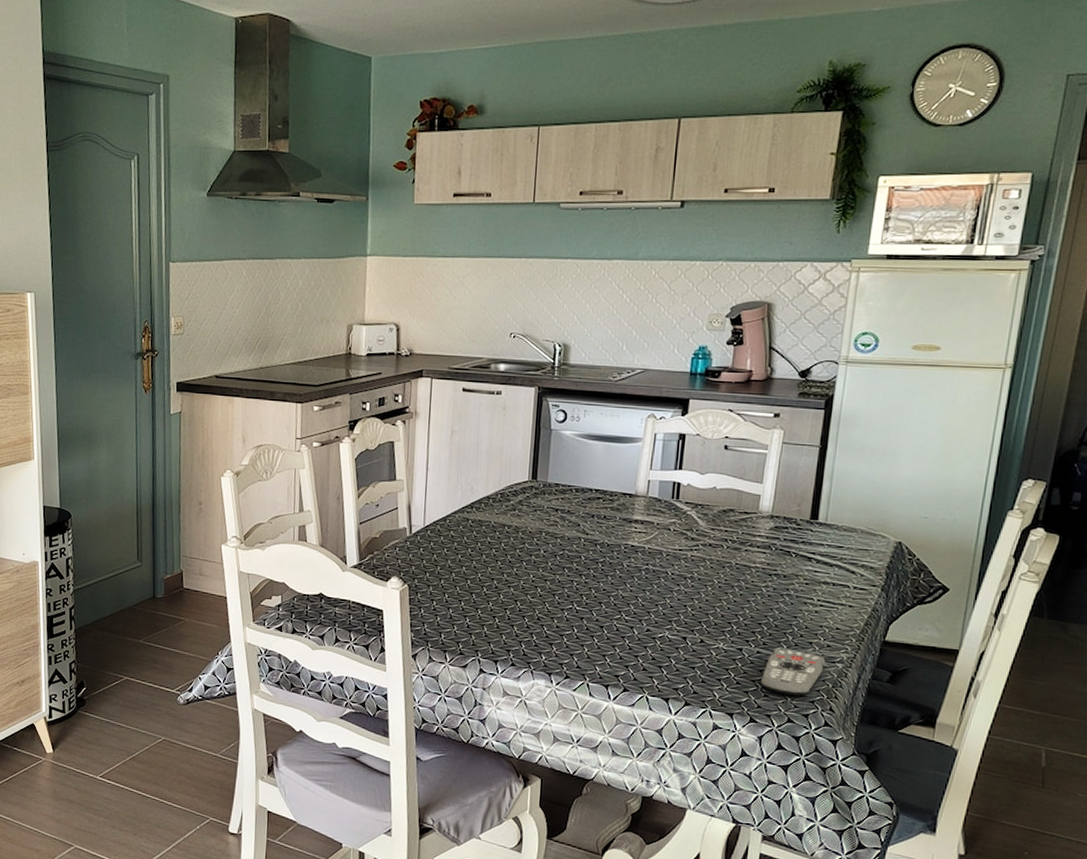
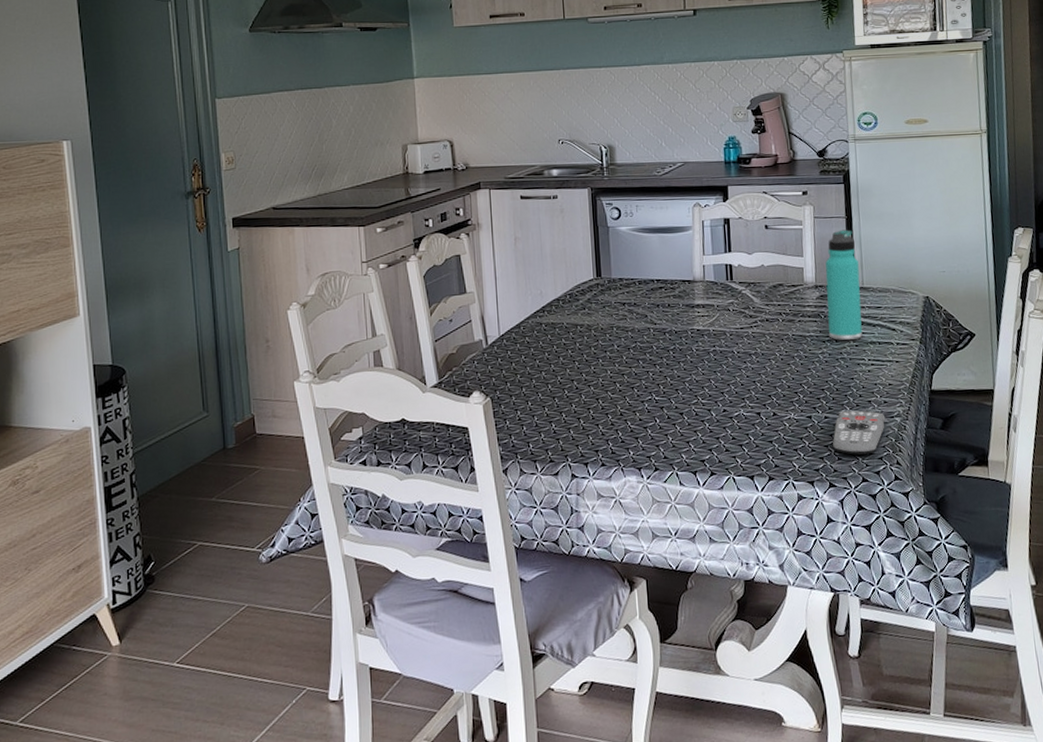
thermos bottle: none [777,459,826,578] -> present [825,229,863,341]

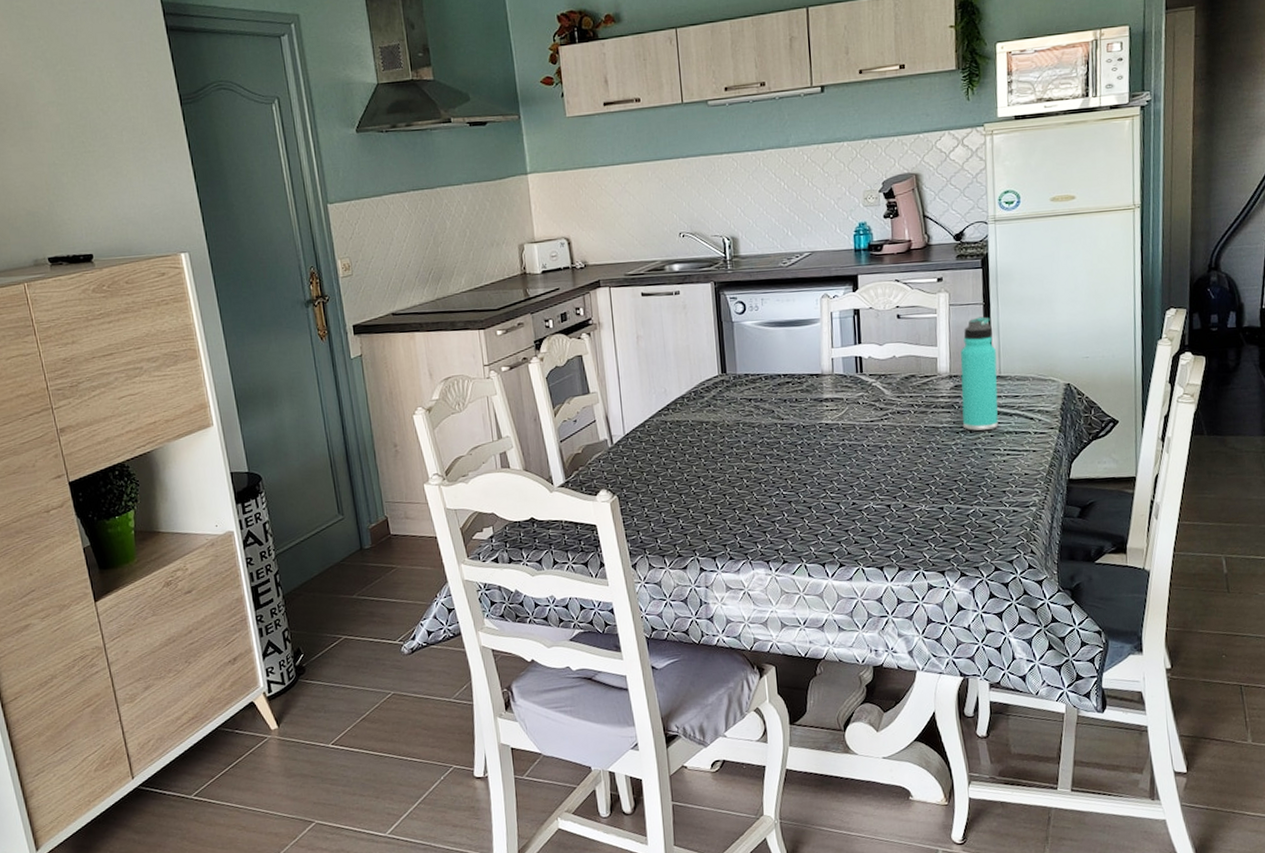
remote control: present [833,410,886,455] -> none [965,500,1021,545]

